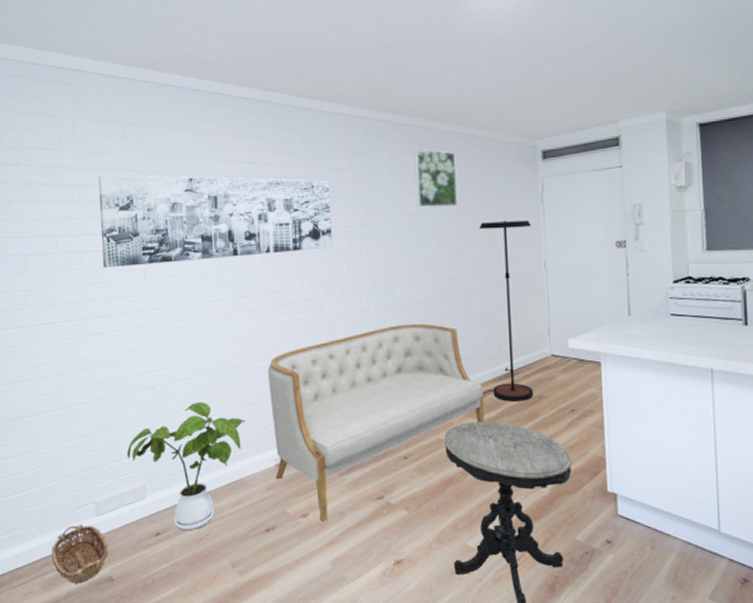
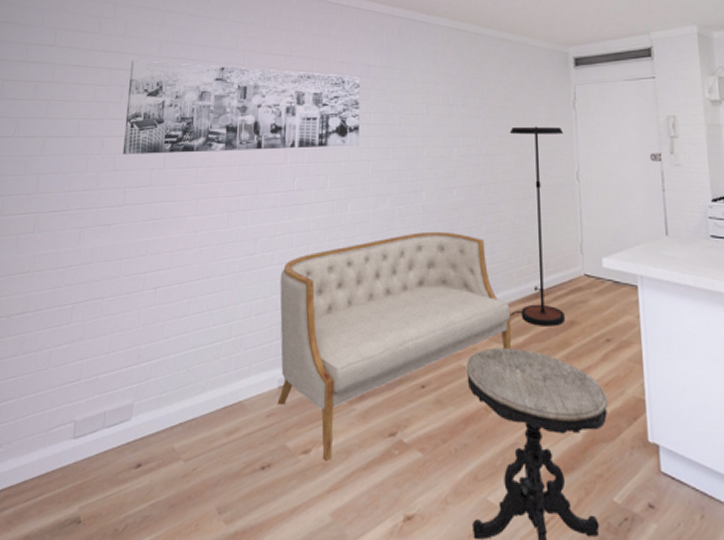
basket: present [51,524,109,584] -> none [15,447,81,524]
house plant: present [126,401,246,530] -> none [117,307,251,462]
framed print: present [414,149,457,208] -> none [446,50,488,110]

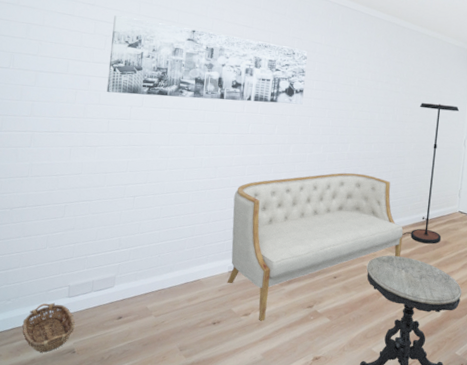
basket: none [15,447,81,524] -> present [22,302,75,352]

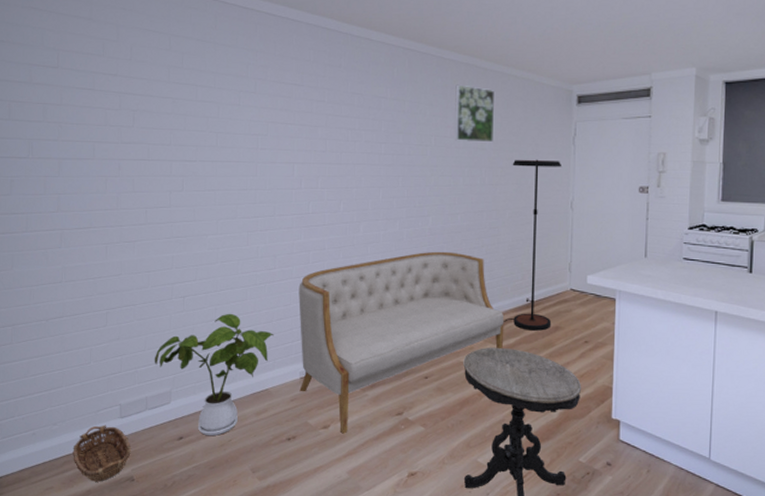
house plant: none [103,213,209,317] -> present [154,313,274,436]
wall art: present [106,15,308,105] -> none [140,85,371,178]
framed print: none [374,38,410,88] -> present [453,84,494,143]

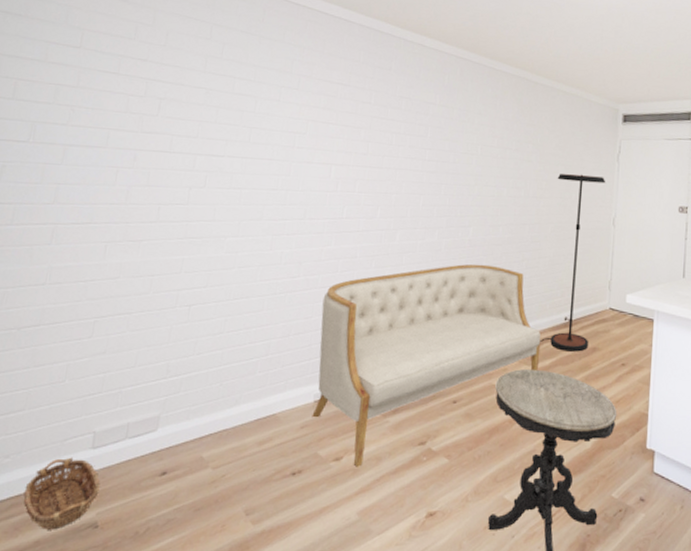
house plant: present [154,313,274,436] -> none [143,325,290,470]
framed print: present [453,84,494,143] -> none [501,96,543,156]

